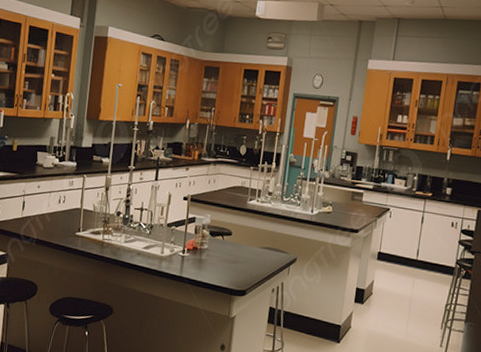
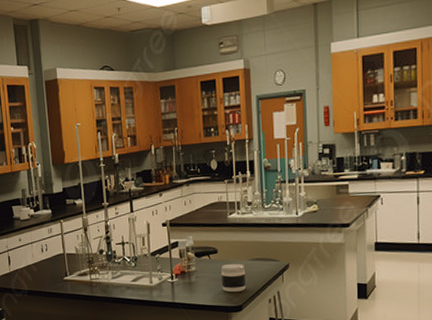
jar: none [229,247,255,277] -> present [220,263,247,293]

